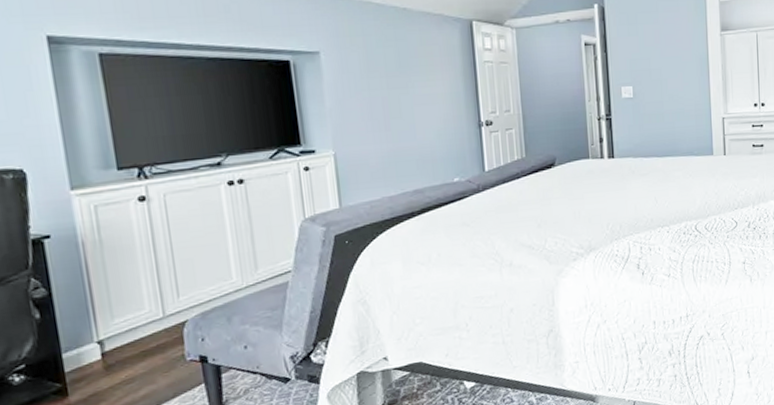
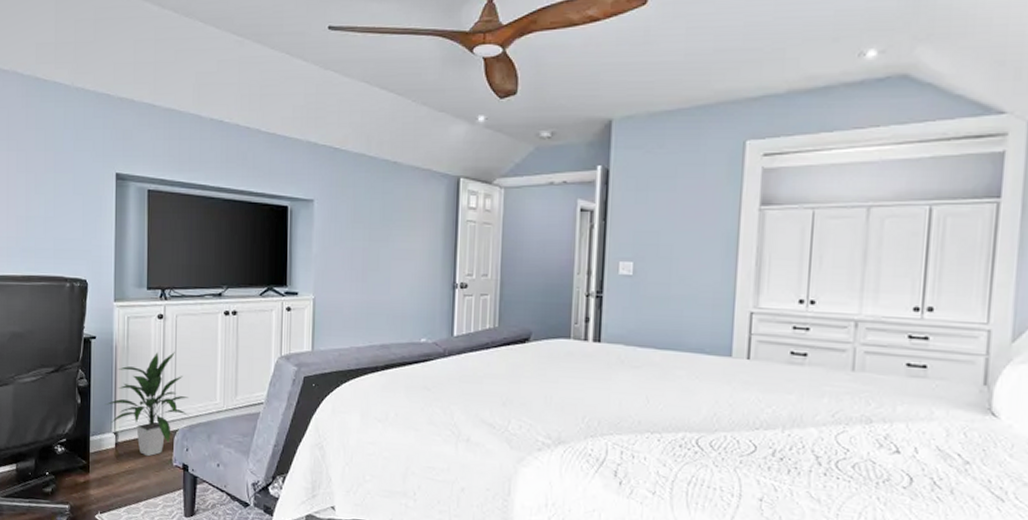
indoor plant: none [77,236,198,359] -> present [105,352,188,457]

